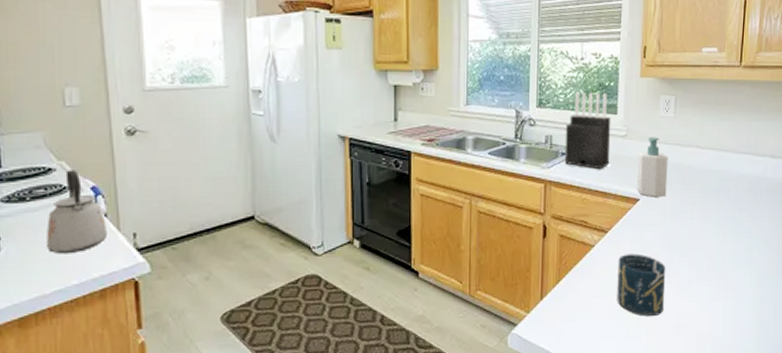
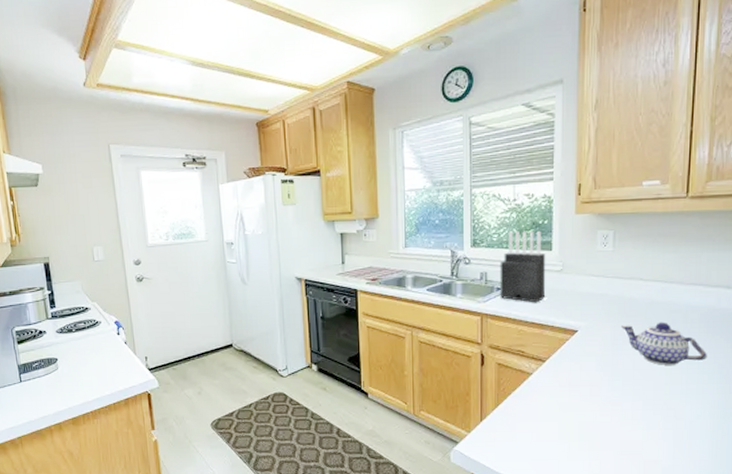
kettle: present [46,170,108,254] -> none [87,309,128,372]
cup: present [617,254,666,316] -> none [557,382,608,441]
soap bottle: present [637,137,668,197] -> none [575,270,607,329]
teapot: none [680,190,755,235] -> present [622,322,708,365]

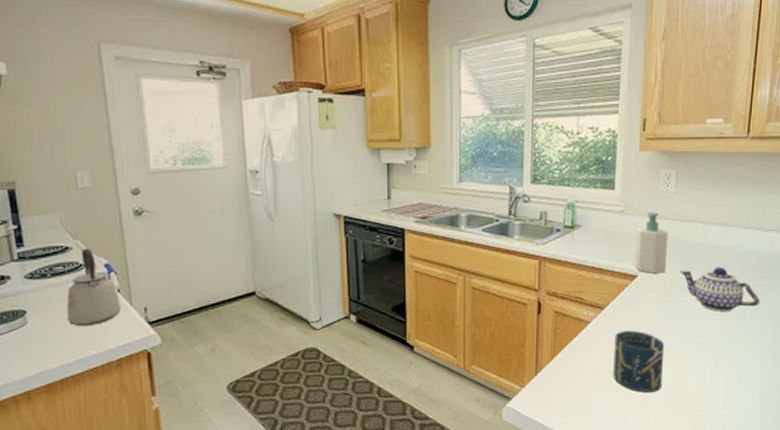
kettle: none [87,309,128,372] -> present [66,248,122,327]
knife block: present [500,230,546,303] -> none [559,167,609,246]
cup: none [557,382,608,441] -> present [613,330,665,393]
soap bottle: none [575,270,607,329] -> present [635,212,668,274]

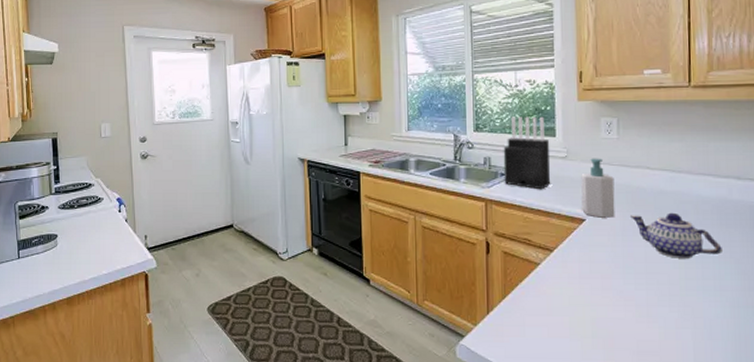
kettle: present [66,248,122,327] -> none [87,185,128,250]
knife block: none [559,167,609,246] -> present [503,116,551,190]
cup: present [613,330,665,393] -> none [566,274,622,339]

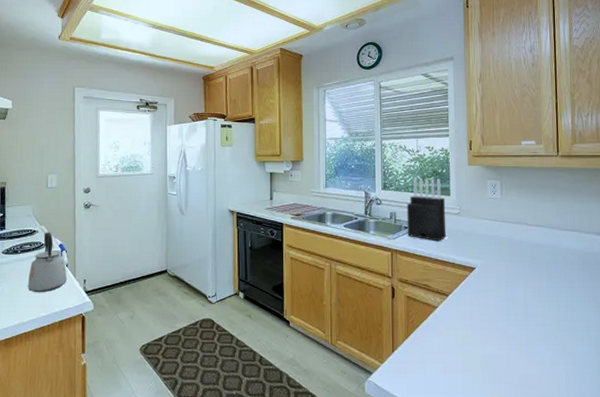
kettle: none [87,185,128,250] -> present [28,232,68,293]
soap bottle: present [581,158,615,218] -> none [471,215,500,267]
teapot: present [631,212,724,258] -> none [512,262,588,303]

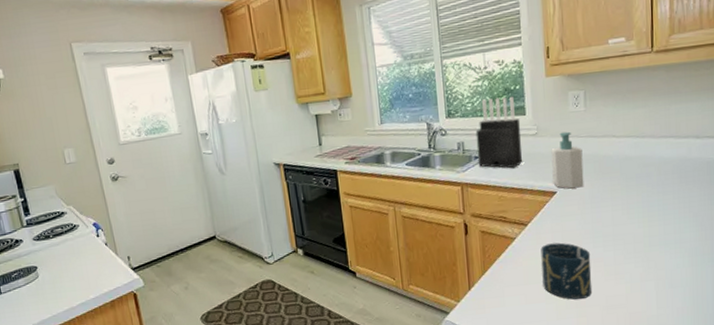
kettle: present [28,232,68,293] -> none [66,211,110,277]
cup: none [460,316,506,374] -> present [541,242,592,300]
soap bottle: none [471,215,500,267] -> present [551,131,584,189]

